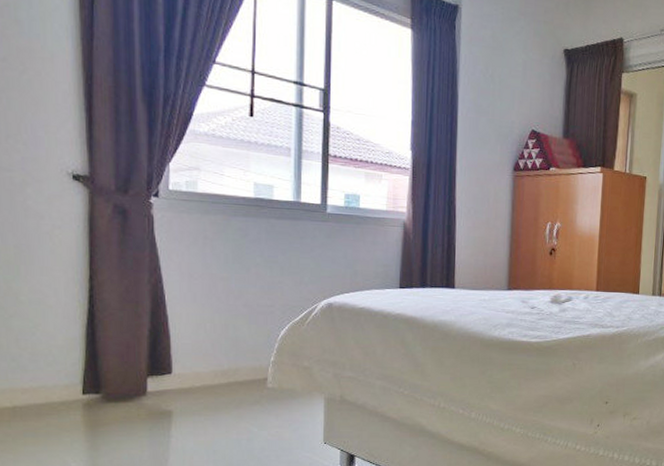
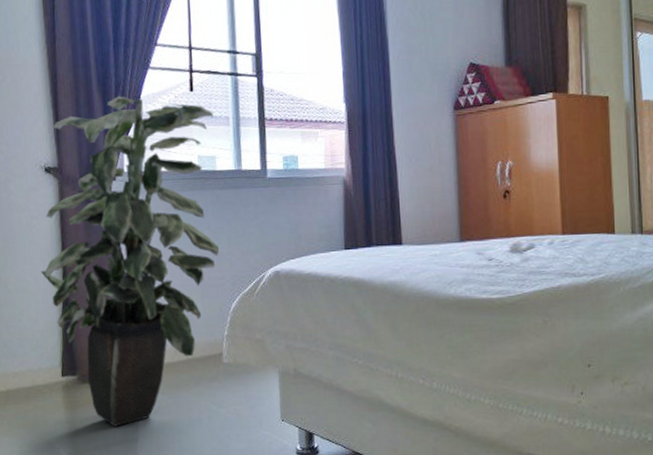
indoor plant: none [62,109,274,446] -> present [41,96,219,427]

